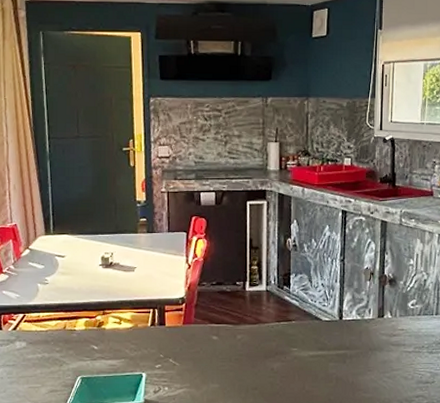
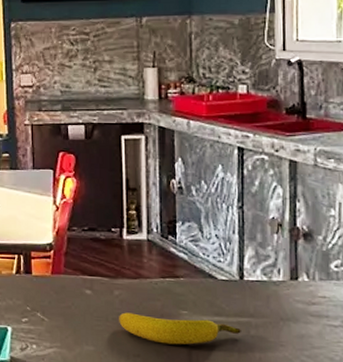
banana: none [240,353,339,377] -> present [119,312,241,345]

